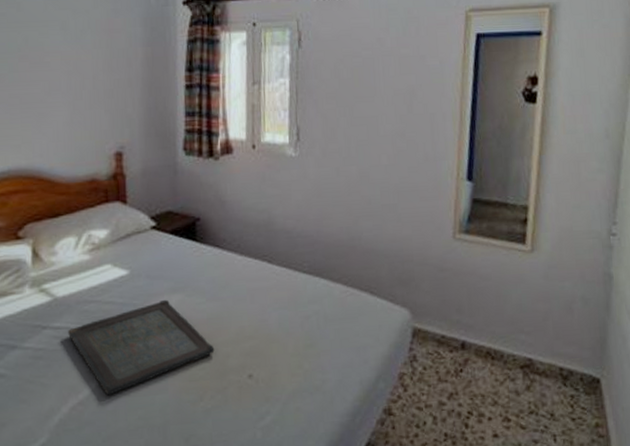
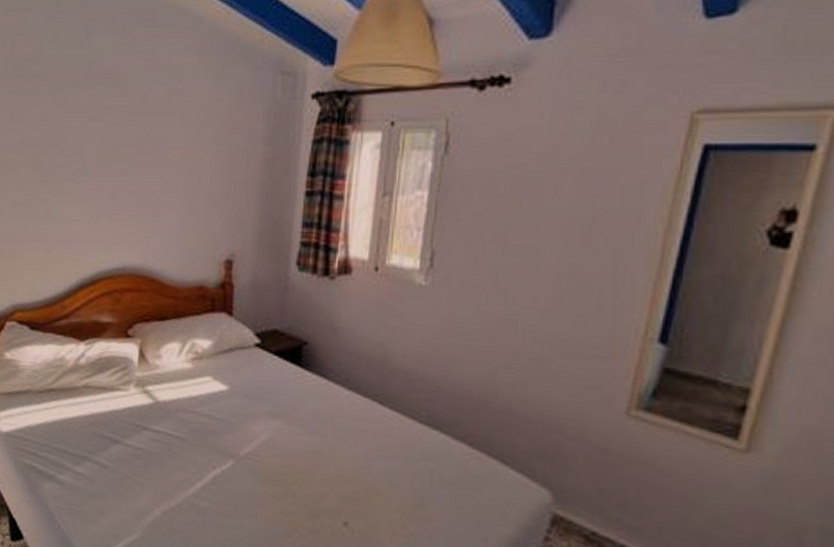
serving tray: present [68,299,215,396] -> none [166,423,310,509]

